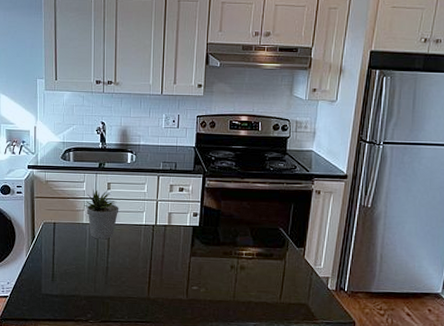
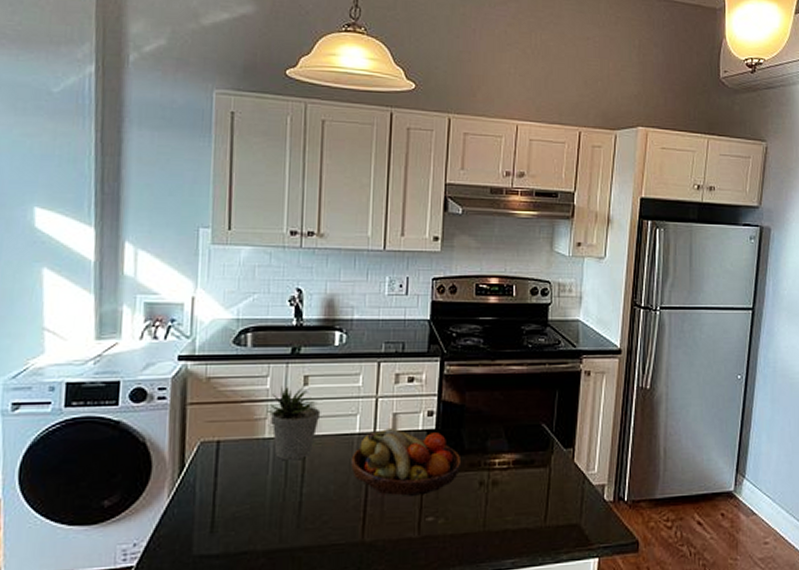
fruit bowl: none [140,222,218,271] -> present [351,427,462,496]

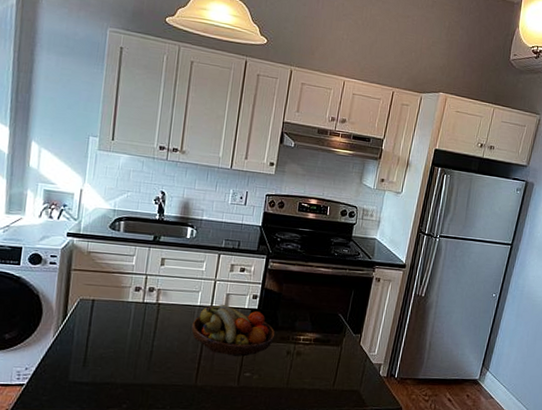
potted plant: present [266,386,321,461] -> none [131,264,172,321]

